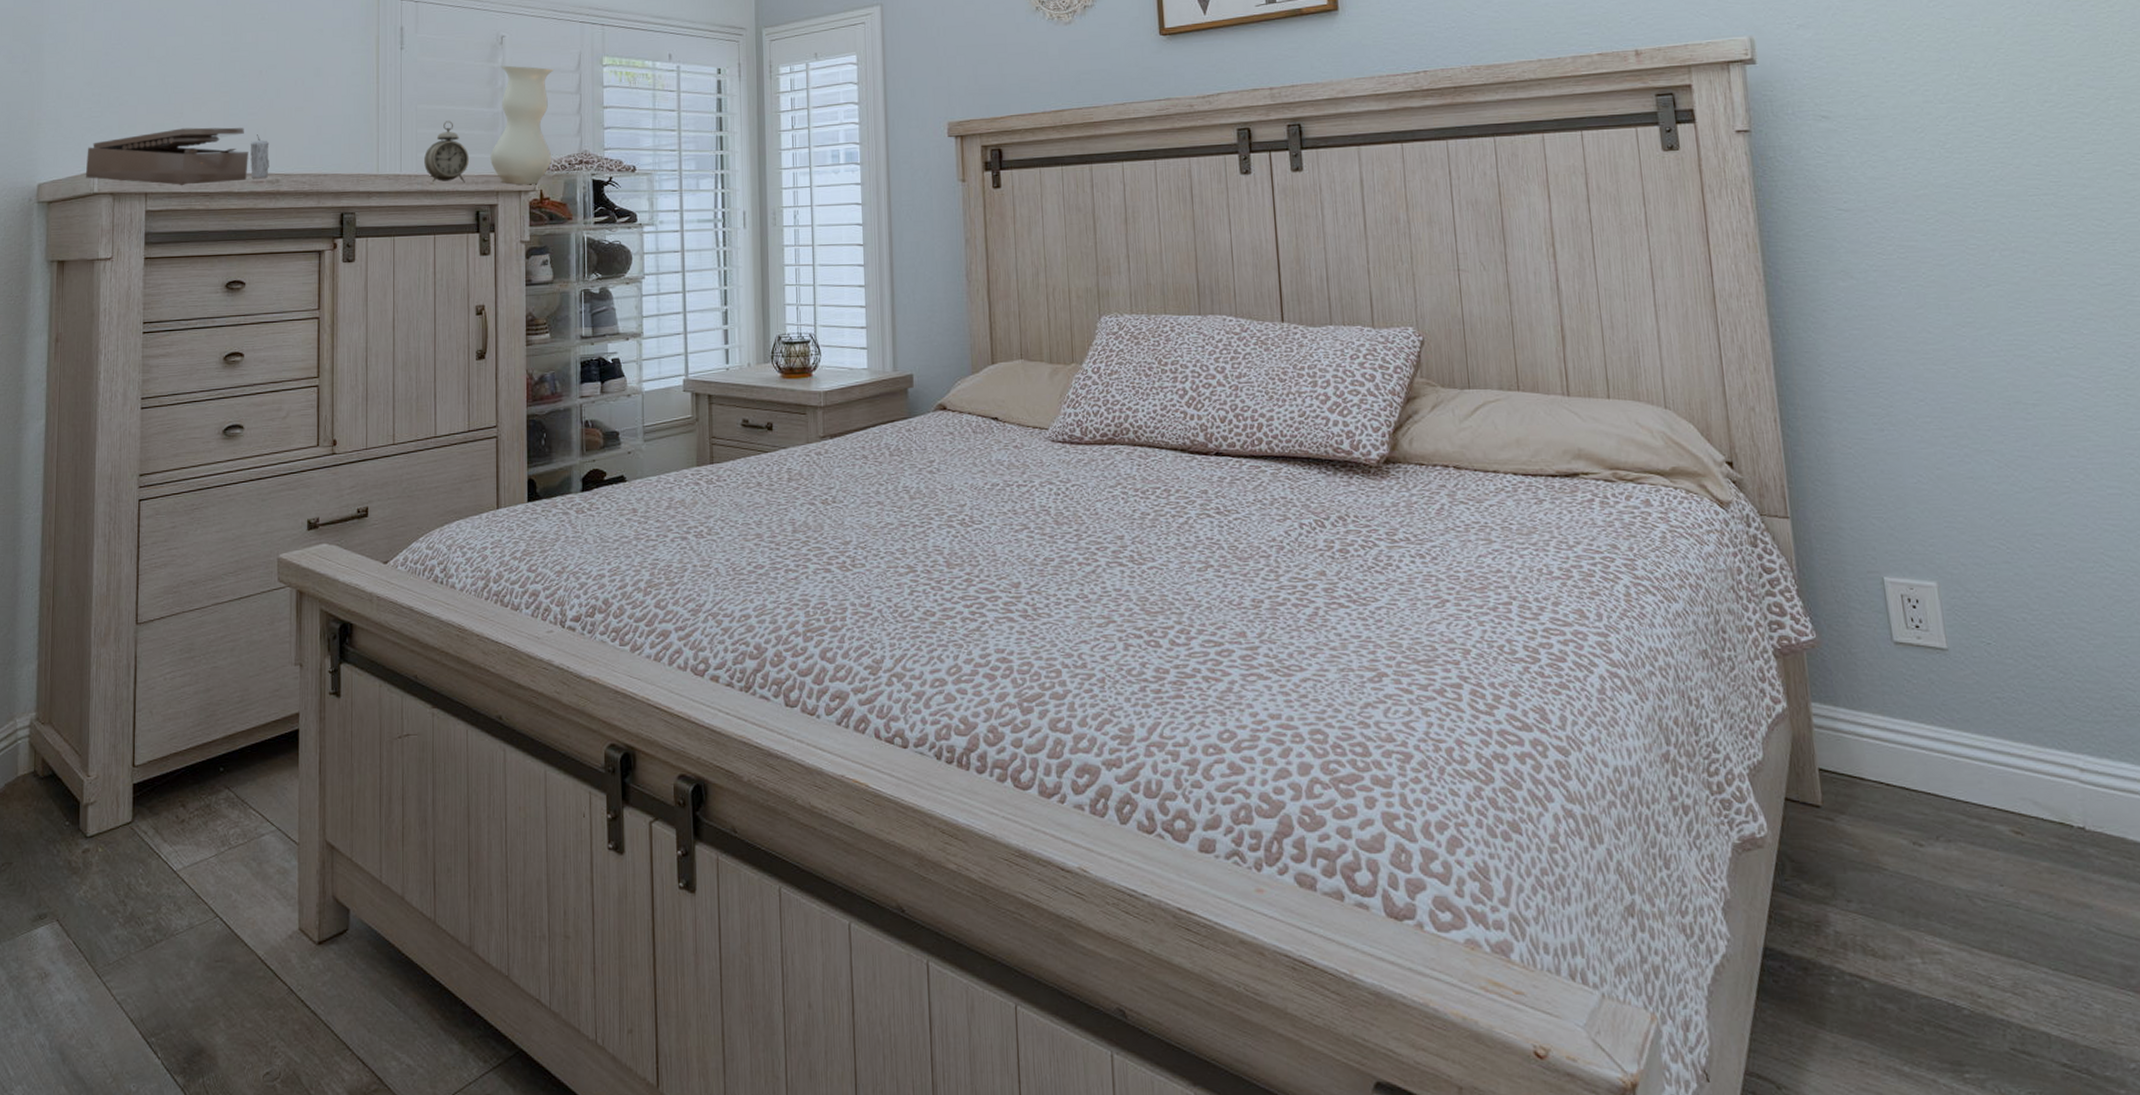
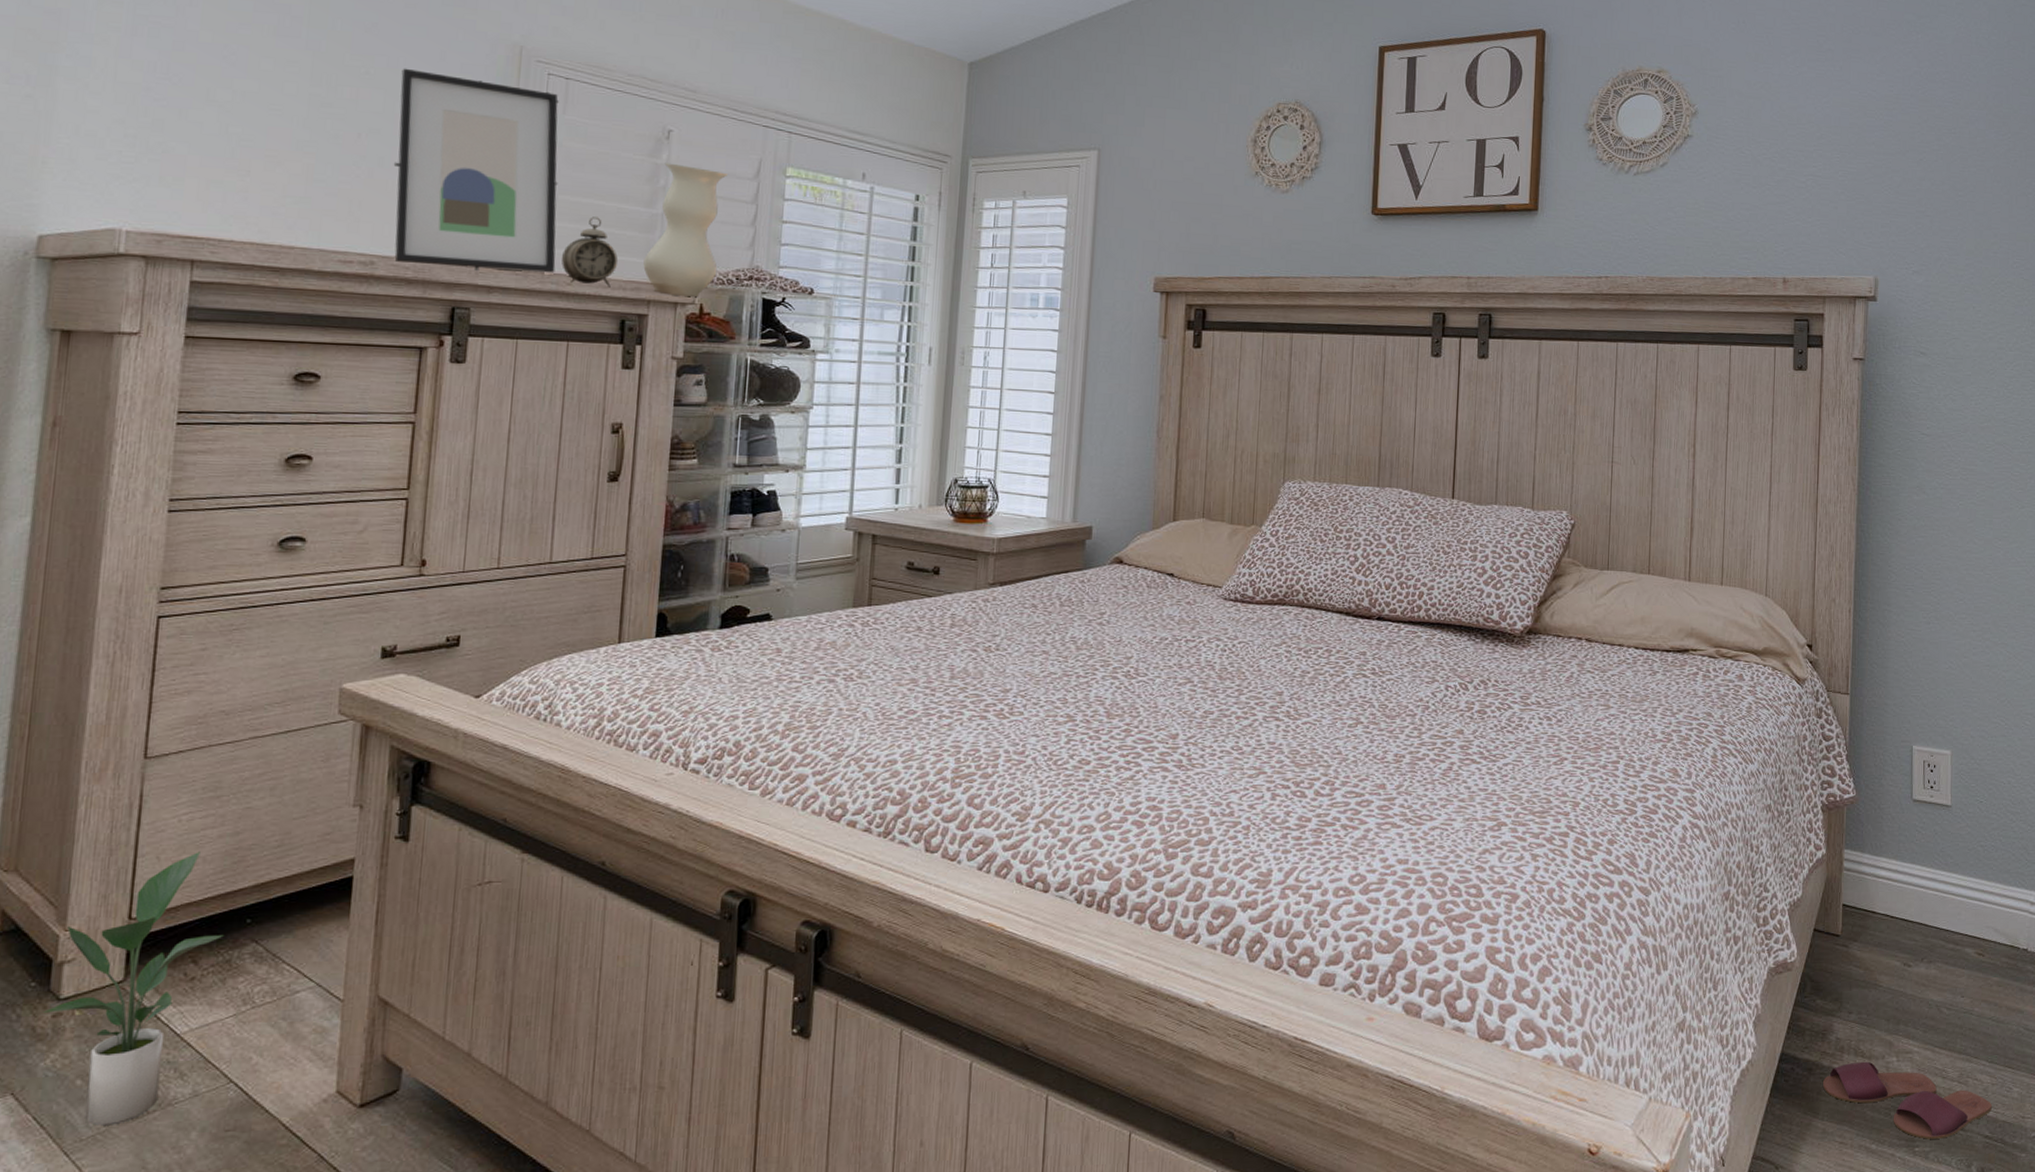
potted plant: none [75,707,203,952] -> present [42,852,224,1126]
jewelry box: present [85,127,248,185] -> none [107,188,336,259]
candle: present [251,134,270,180] -> none [337,207,365,259]
picture frame: none [288,10,420,180] -> present [393,68,559,273]
slippers: none [1825,962,2066,1064] -> present [1823,1061,1992,1139]

